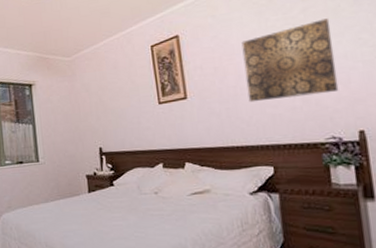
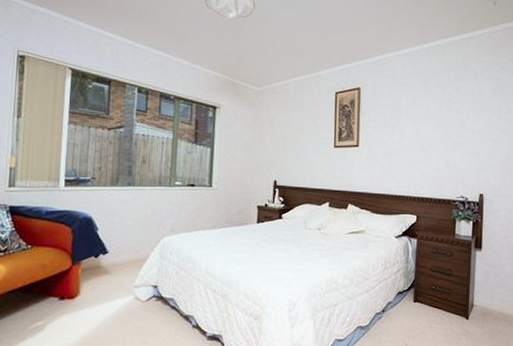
wall art: present [241,18,339,103] -> none [407,99,474,161]

